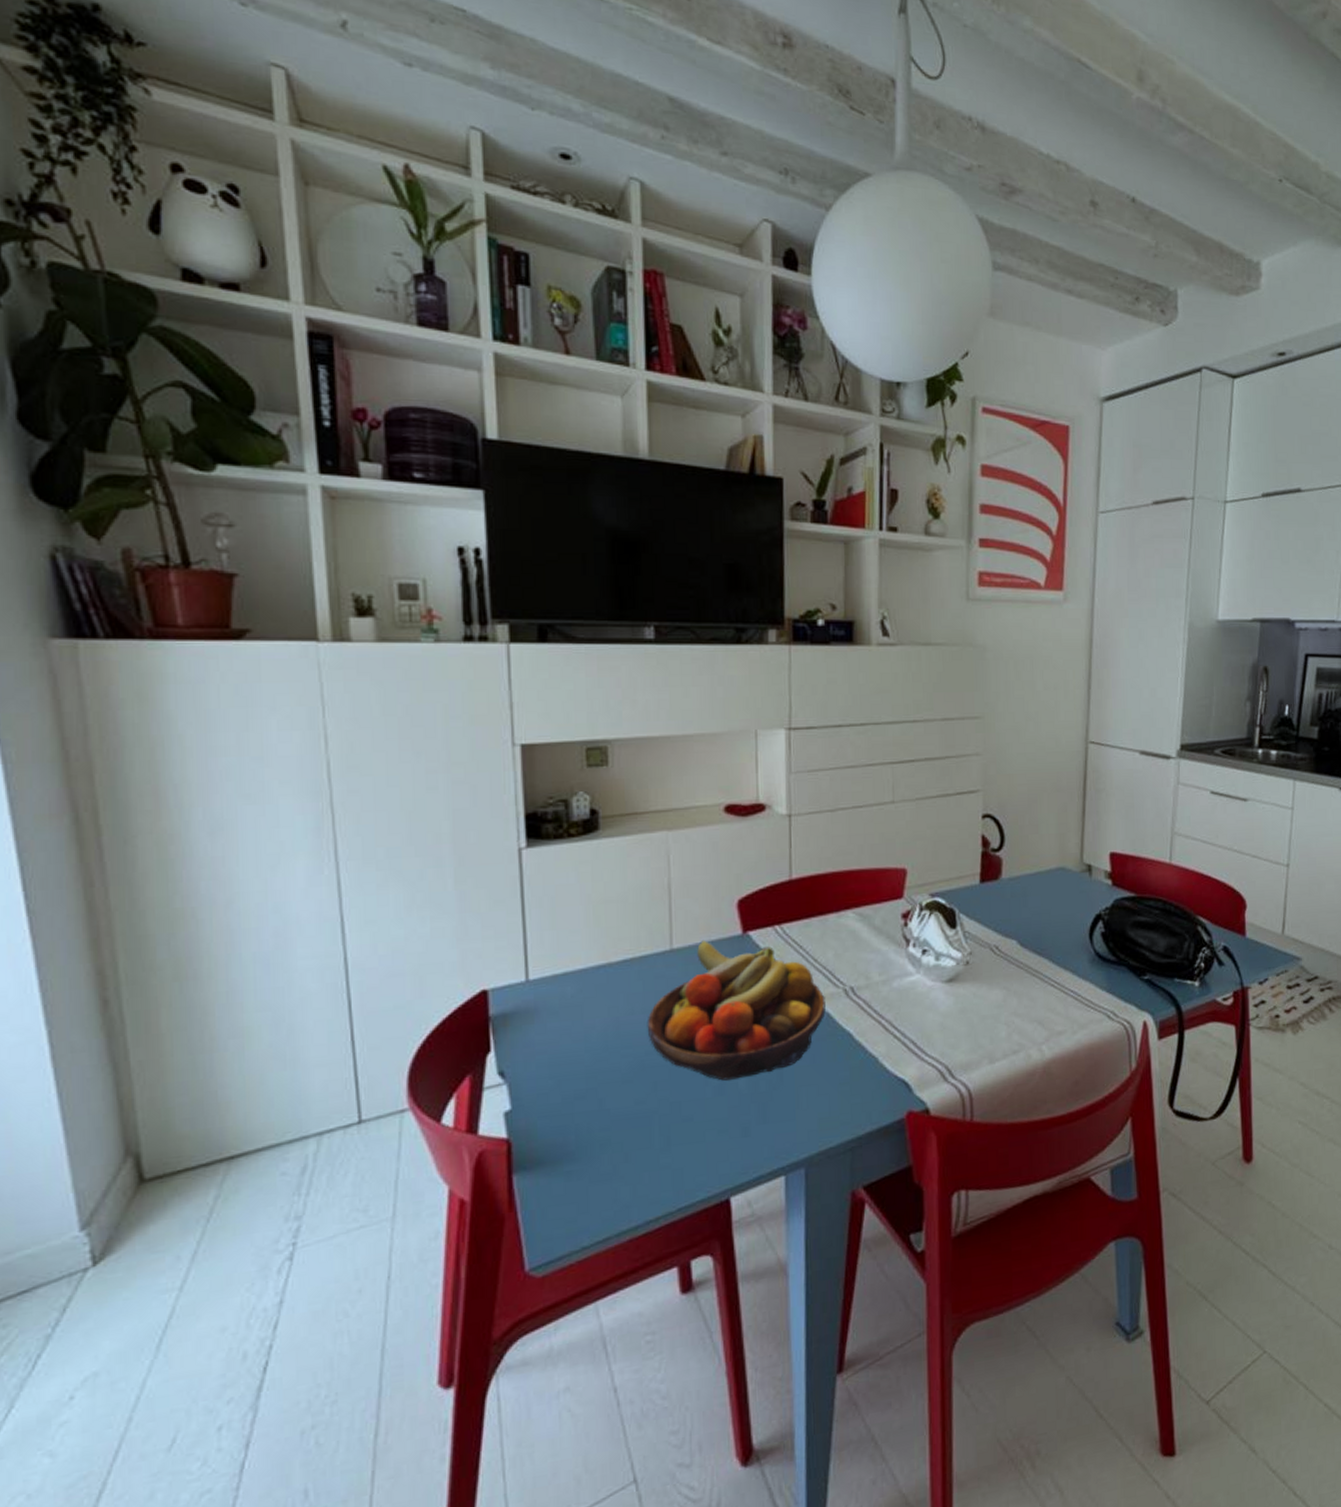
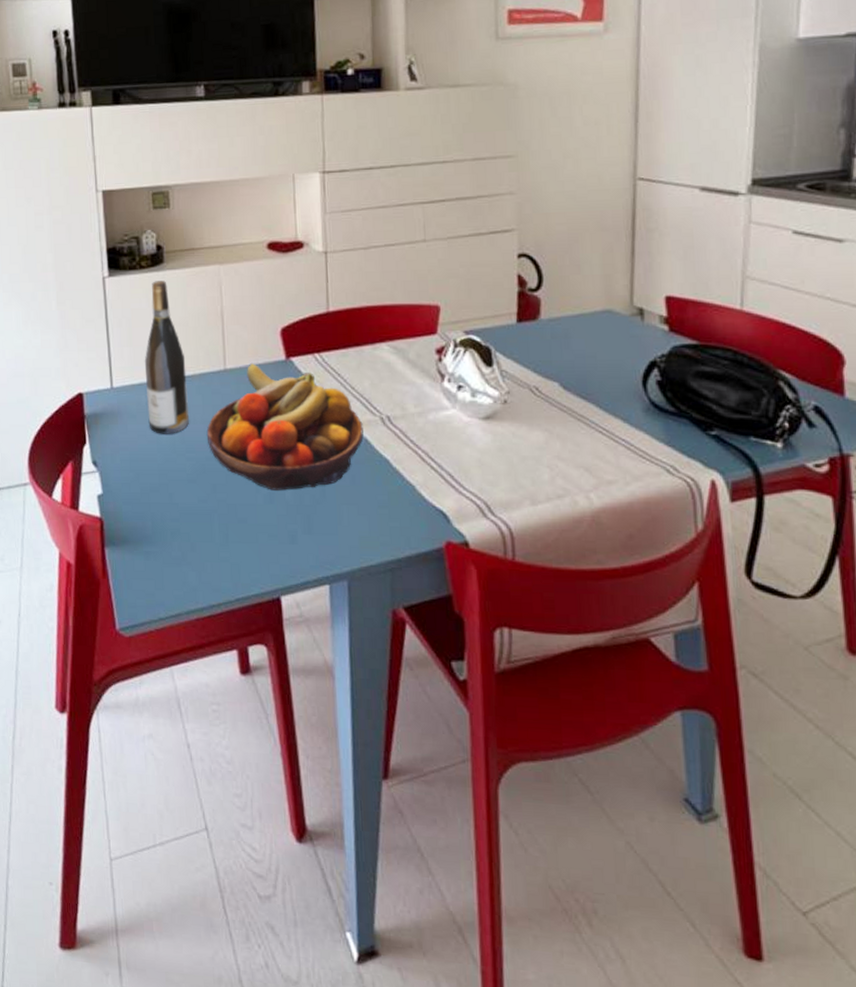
wine bottle: none [571,850,627,1031] -> present [144,281,190,434]

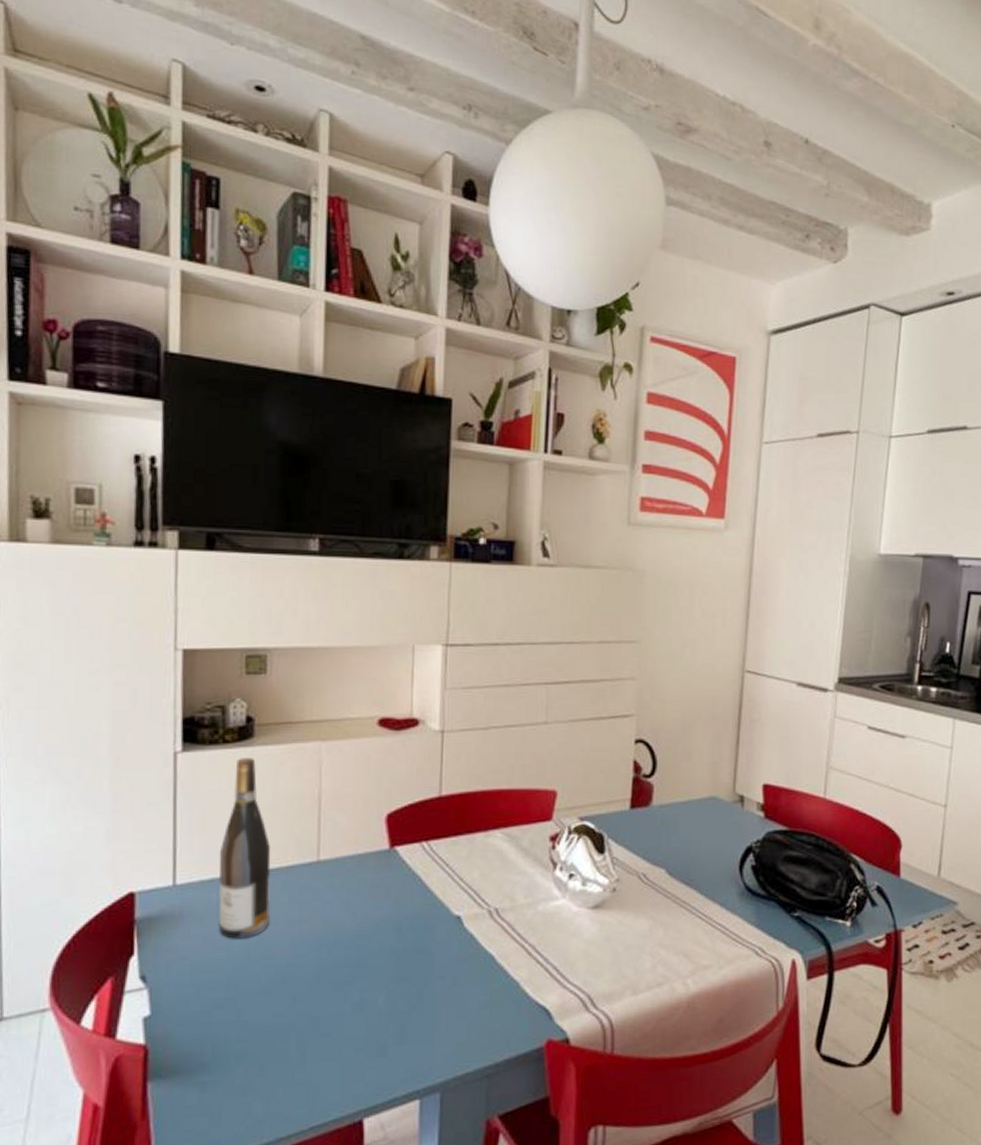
fruit bowl: present [206,362,364,491] -> none [289,852,469,998]

